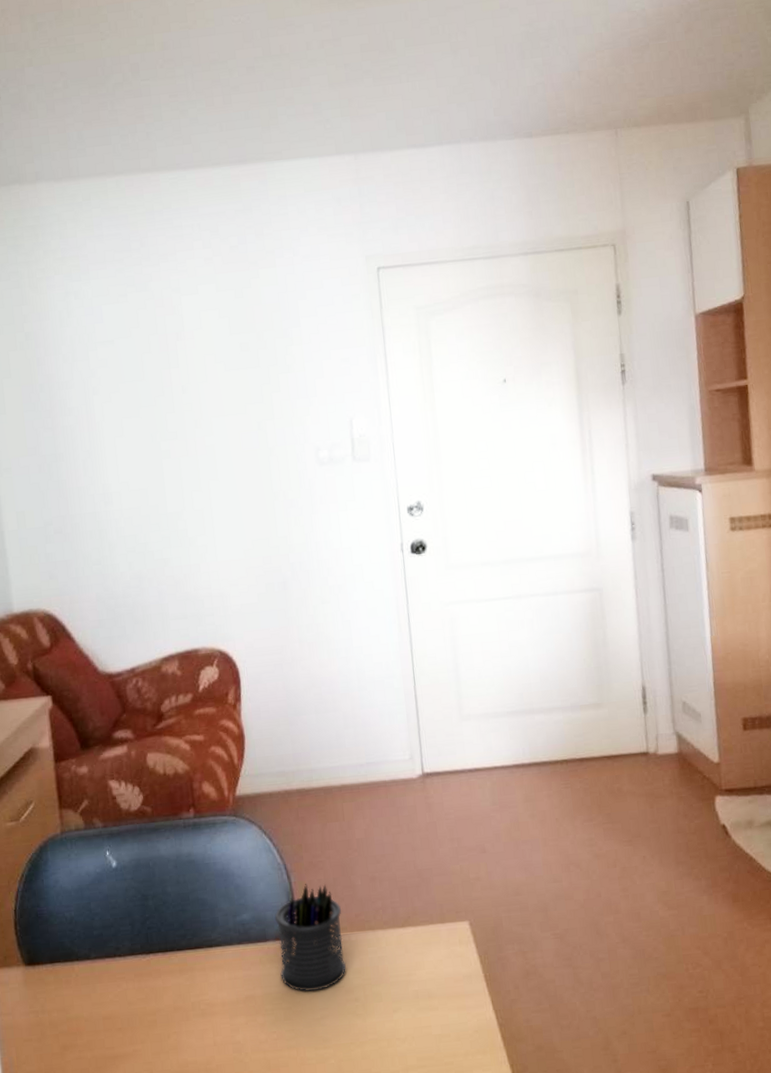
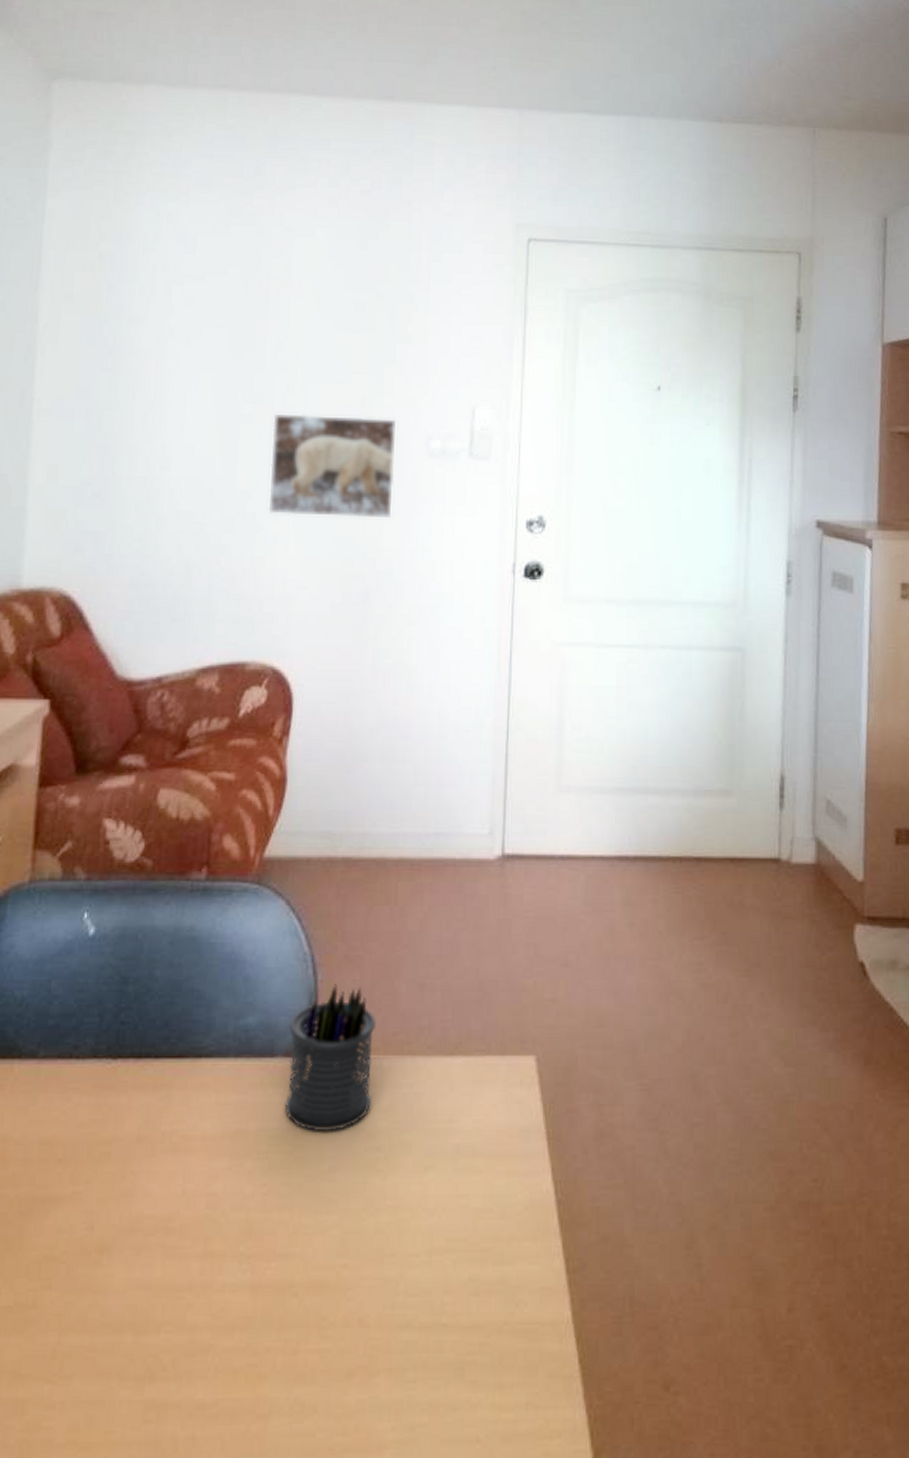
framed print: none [188,438,297,529] -> present [268,414,397,518]

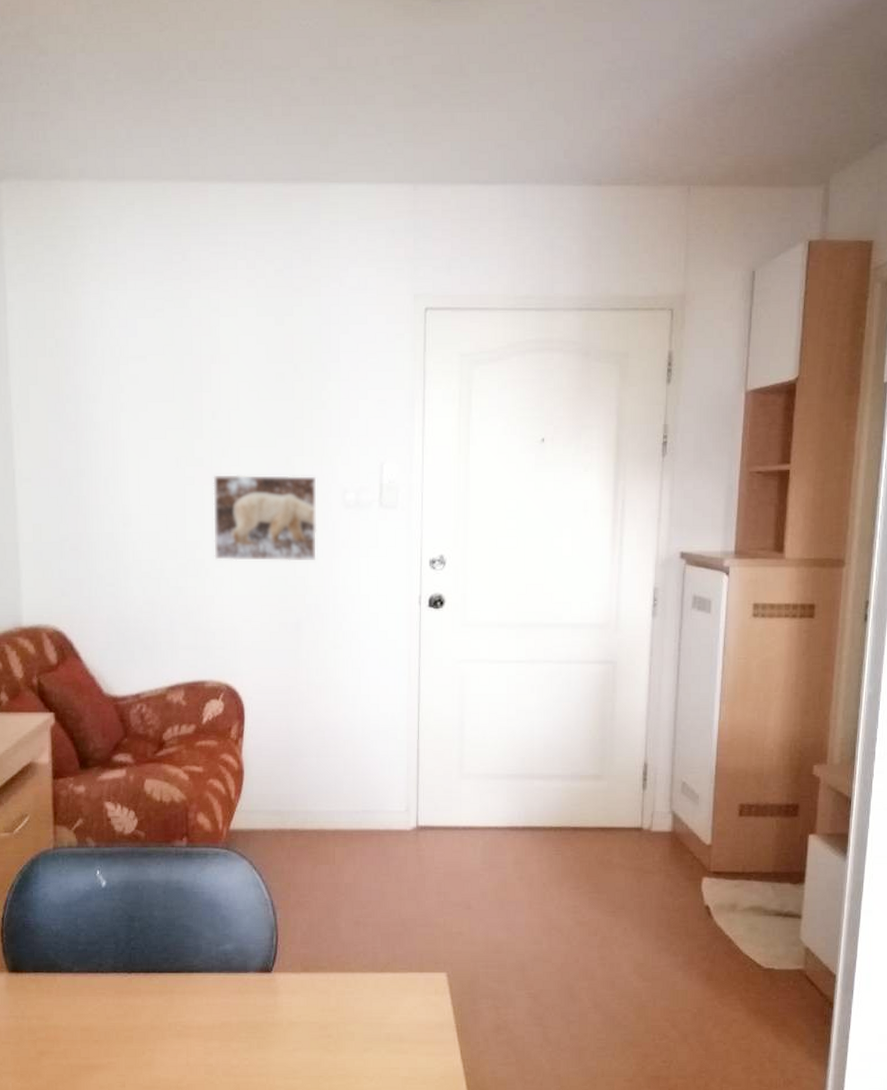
pen holder: present [284,984,377,1131] -> none [257,921,324,1023]

